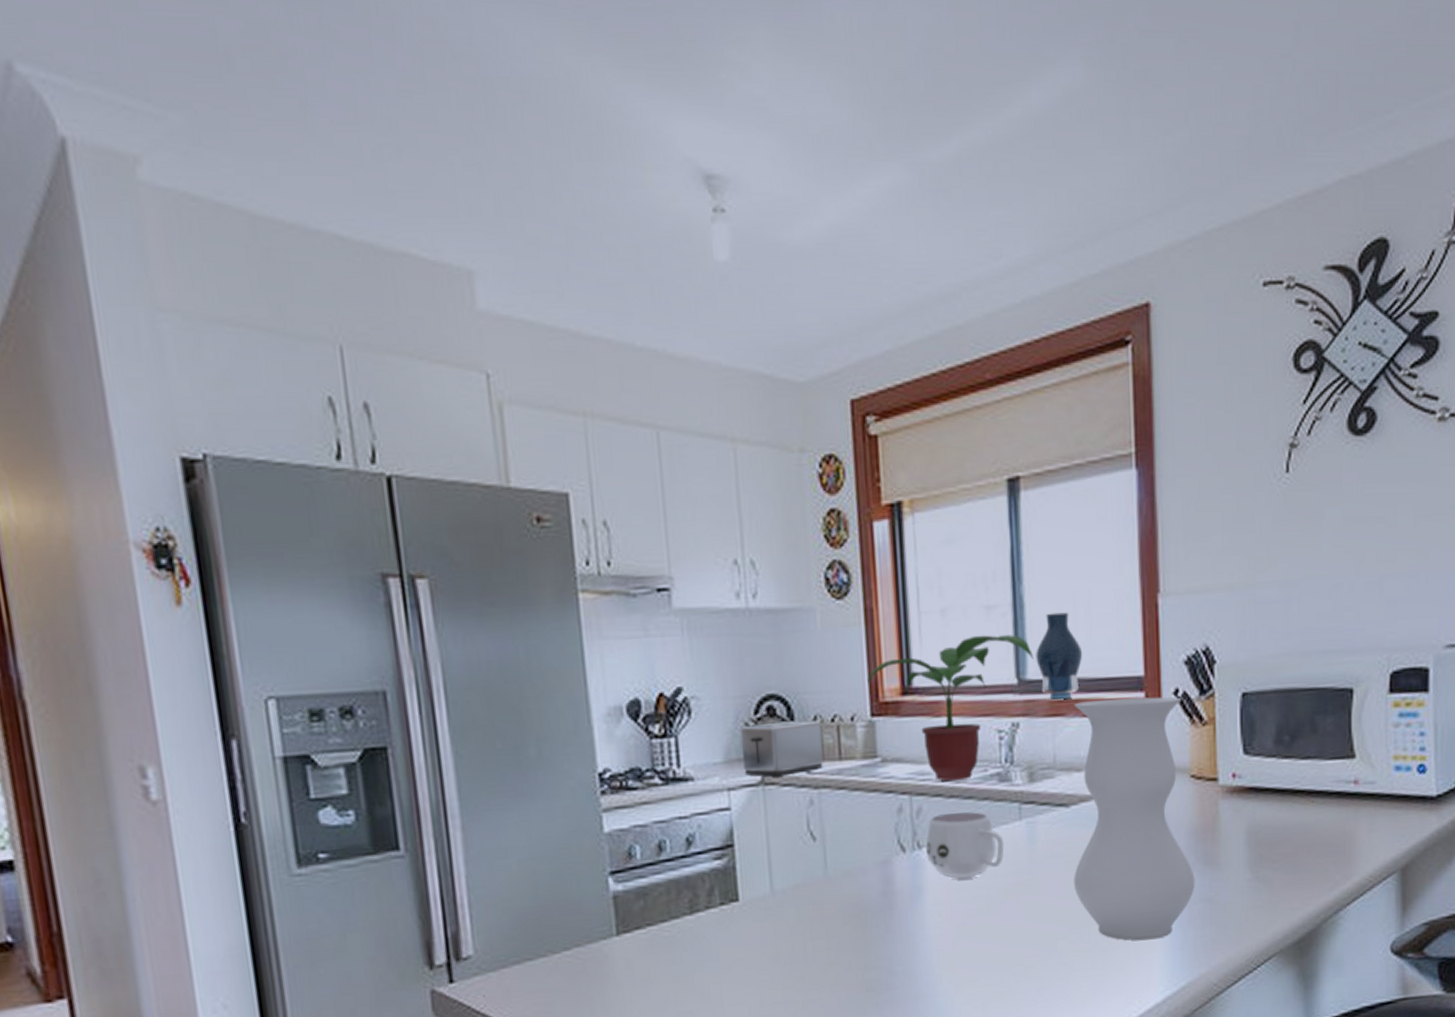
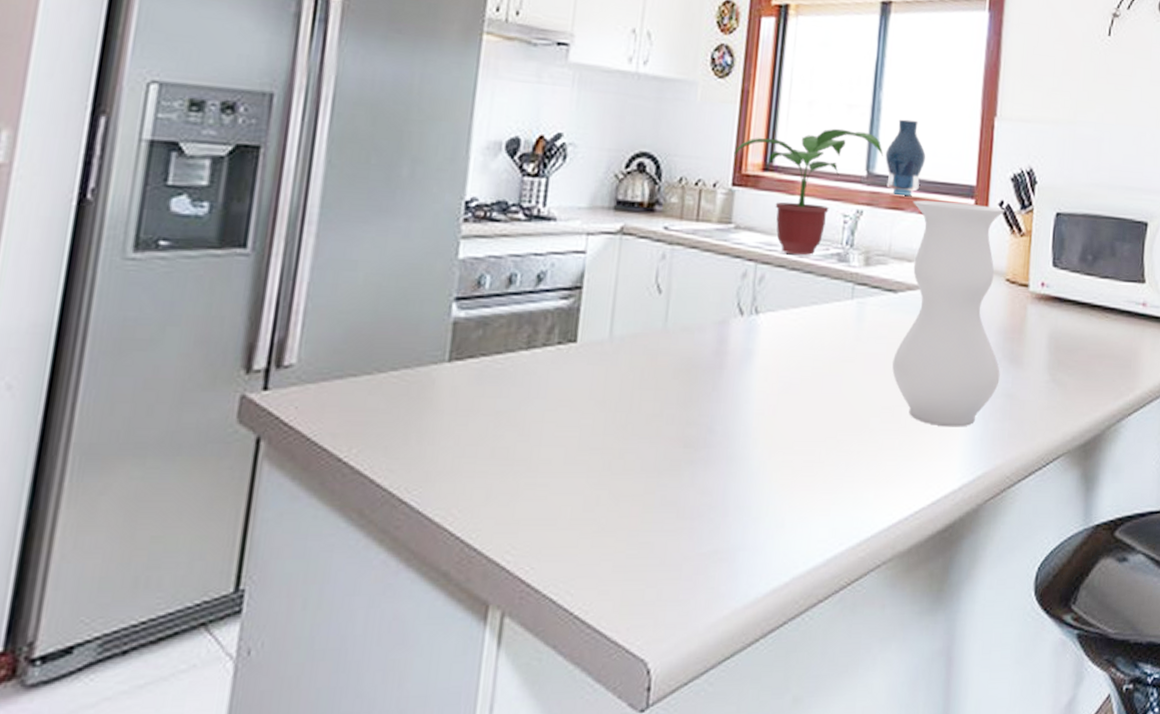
toaster: present [741,720,824,777] -> none [605,177,686,229]
mug: present [925,812,1005,880] -> none [761,284,835,349]

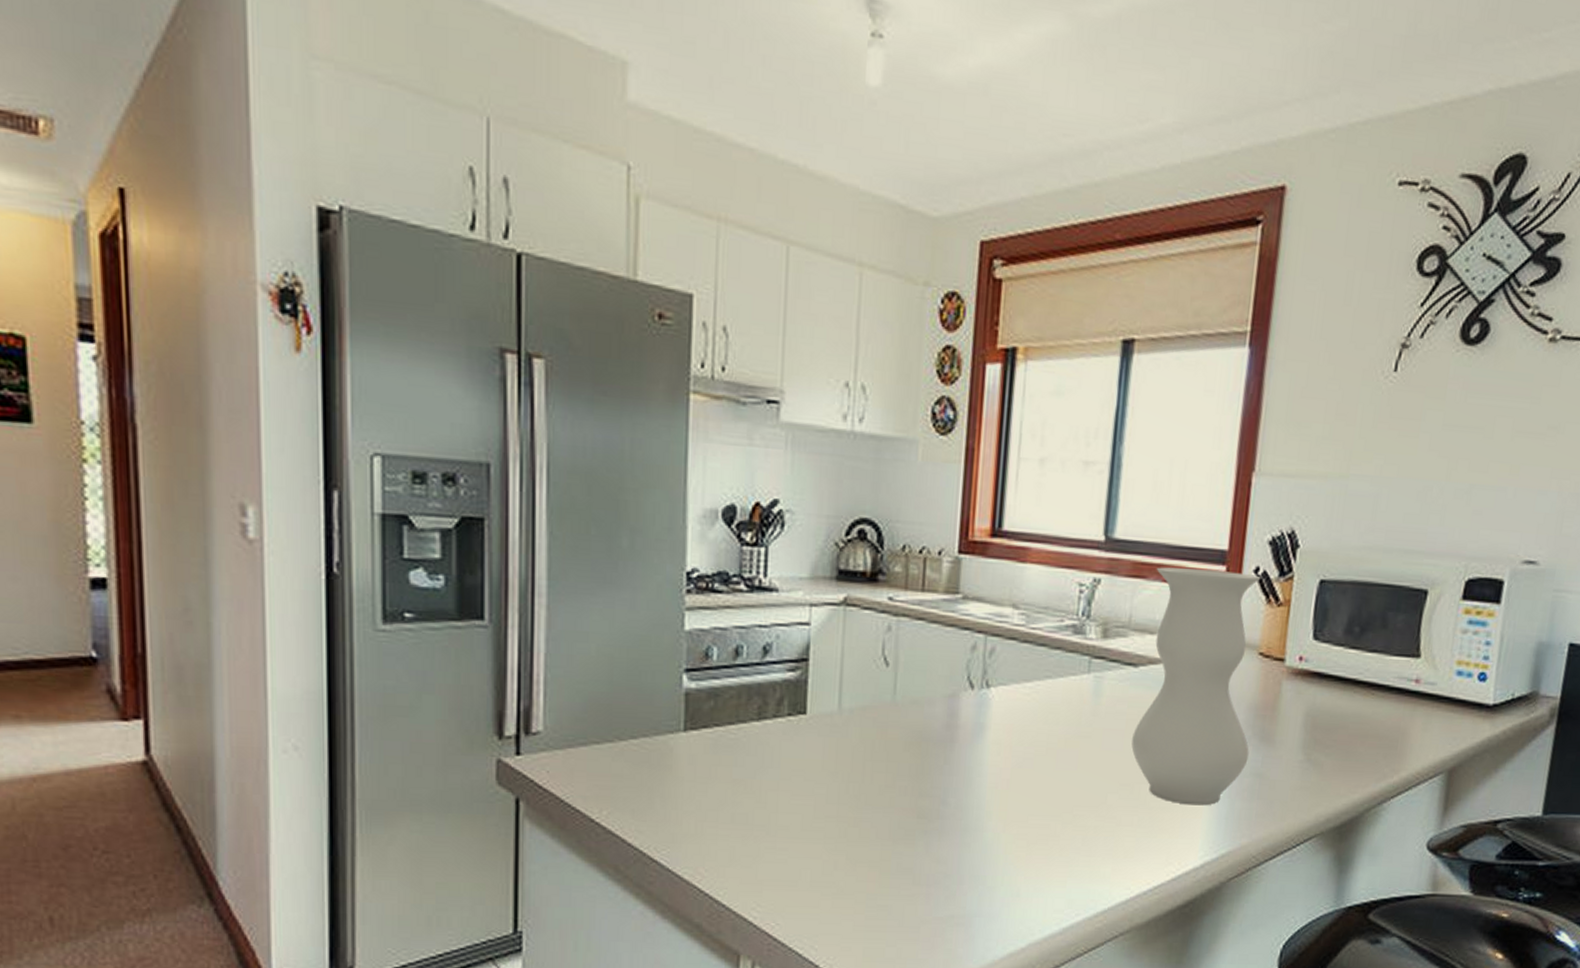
potted plant: present [734,128,884,256] -> none [959,488,1124,627]
vase: present [885,119,926,197] -> none [1125,476,1172,563]

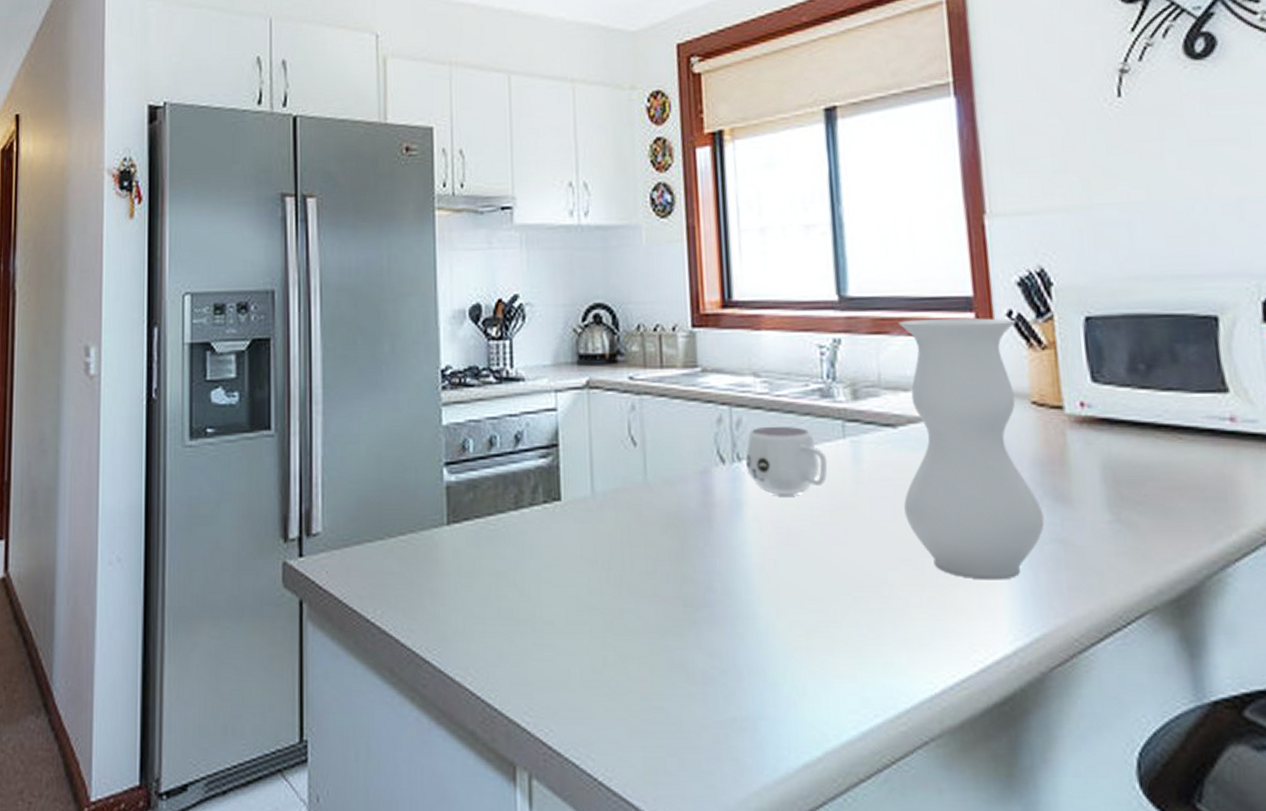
mug: none [993,657,1070,723] -> present [745,427,828,496]

